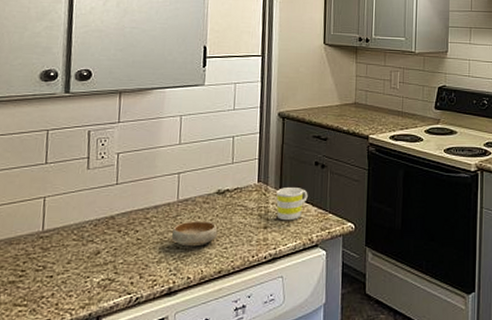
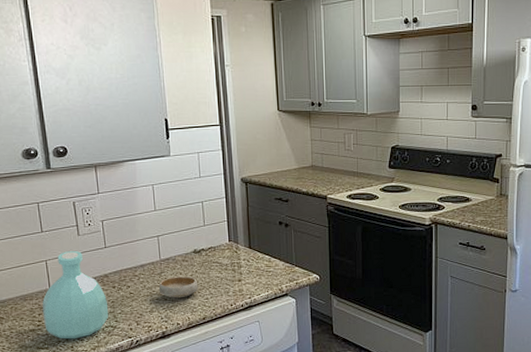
bottle: none [28,186,110,294] -> present [42,250,109,339]
mug: present [276,188,308,221] -> none [246,245,275,274]

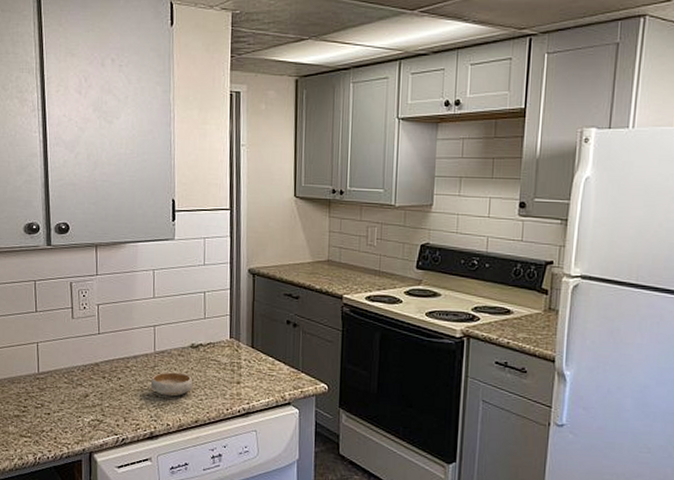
bottle: present [42,250,109,339] -> none [28,334,97,430]

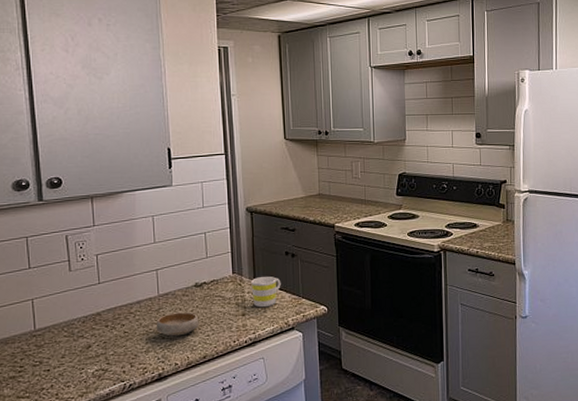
mug: none [248,345,280,378] -> present [251,276,281,308]

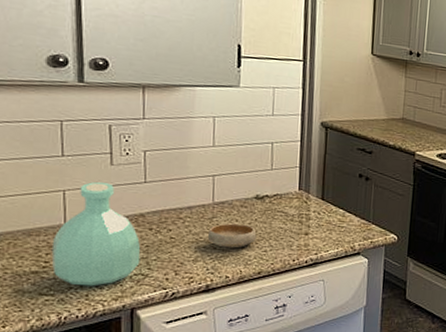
bottle: none [25,287,100,386] -> present [51,181,141,286]
mug: present [251,276,281,308] -> none [318,197,351,229]

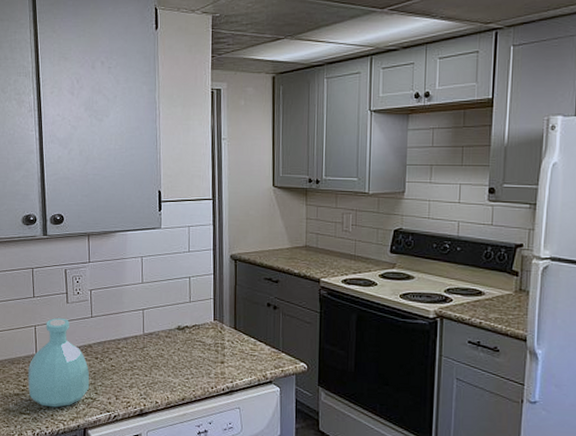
bowl: present [207,223,257,248] -> none [140,352,180,376]

